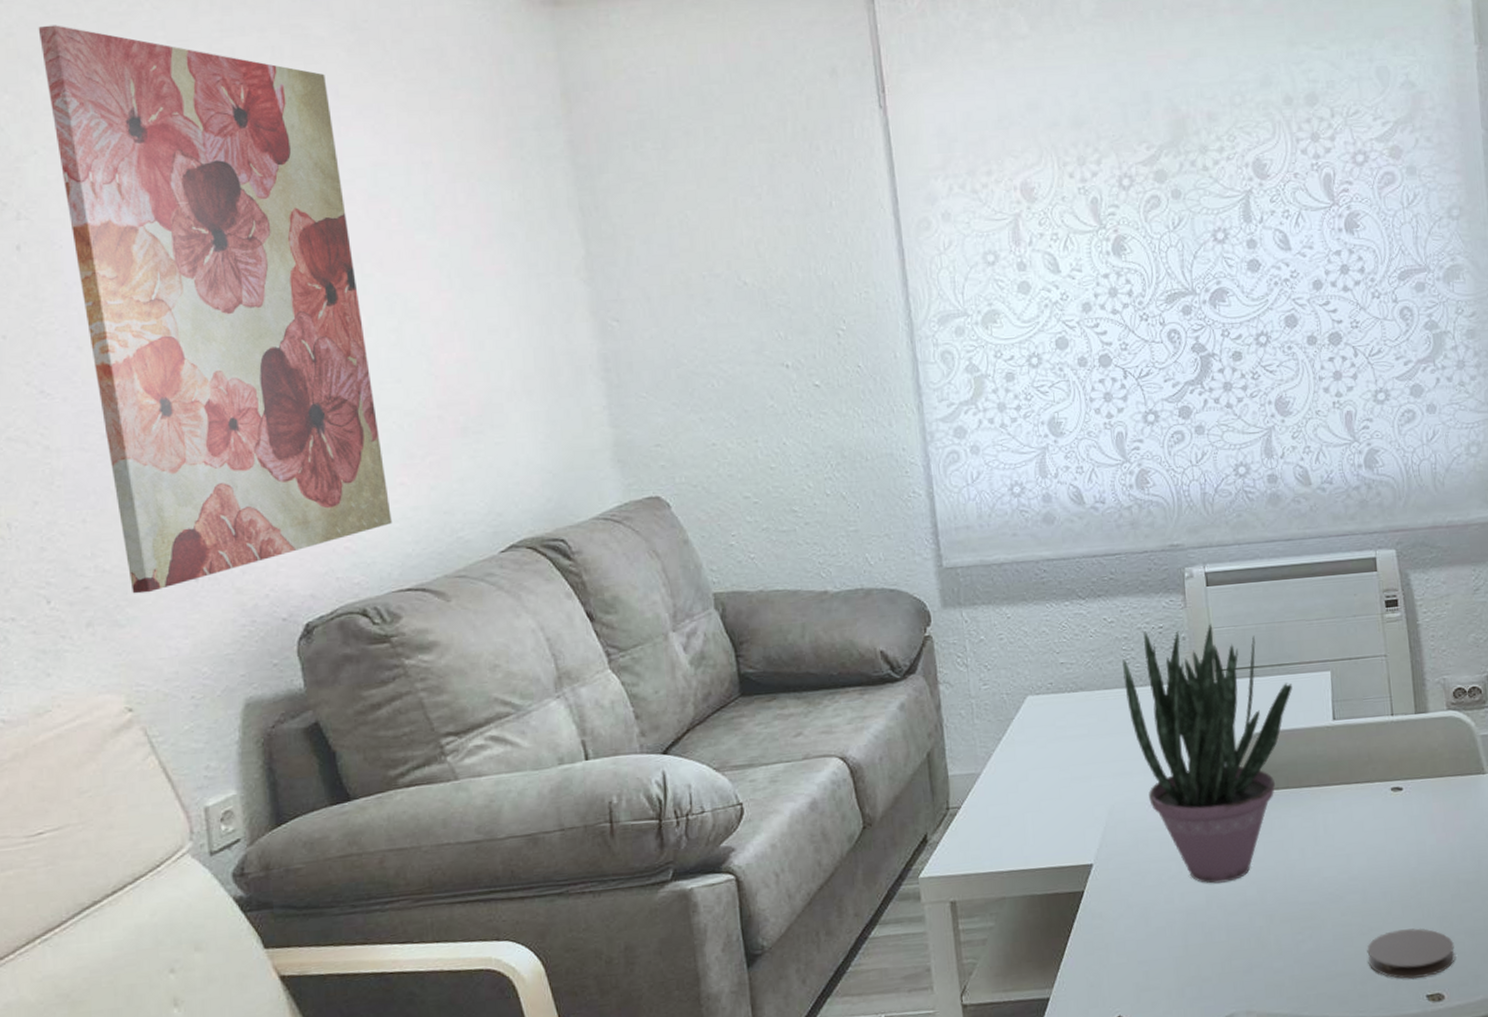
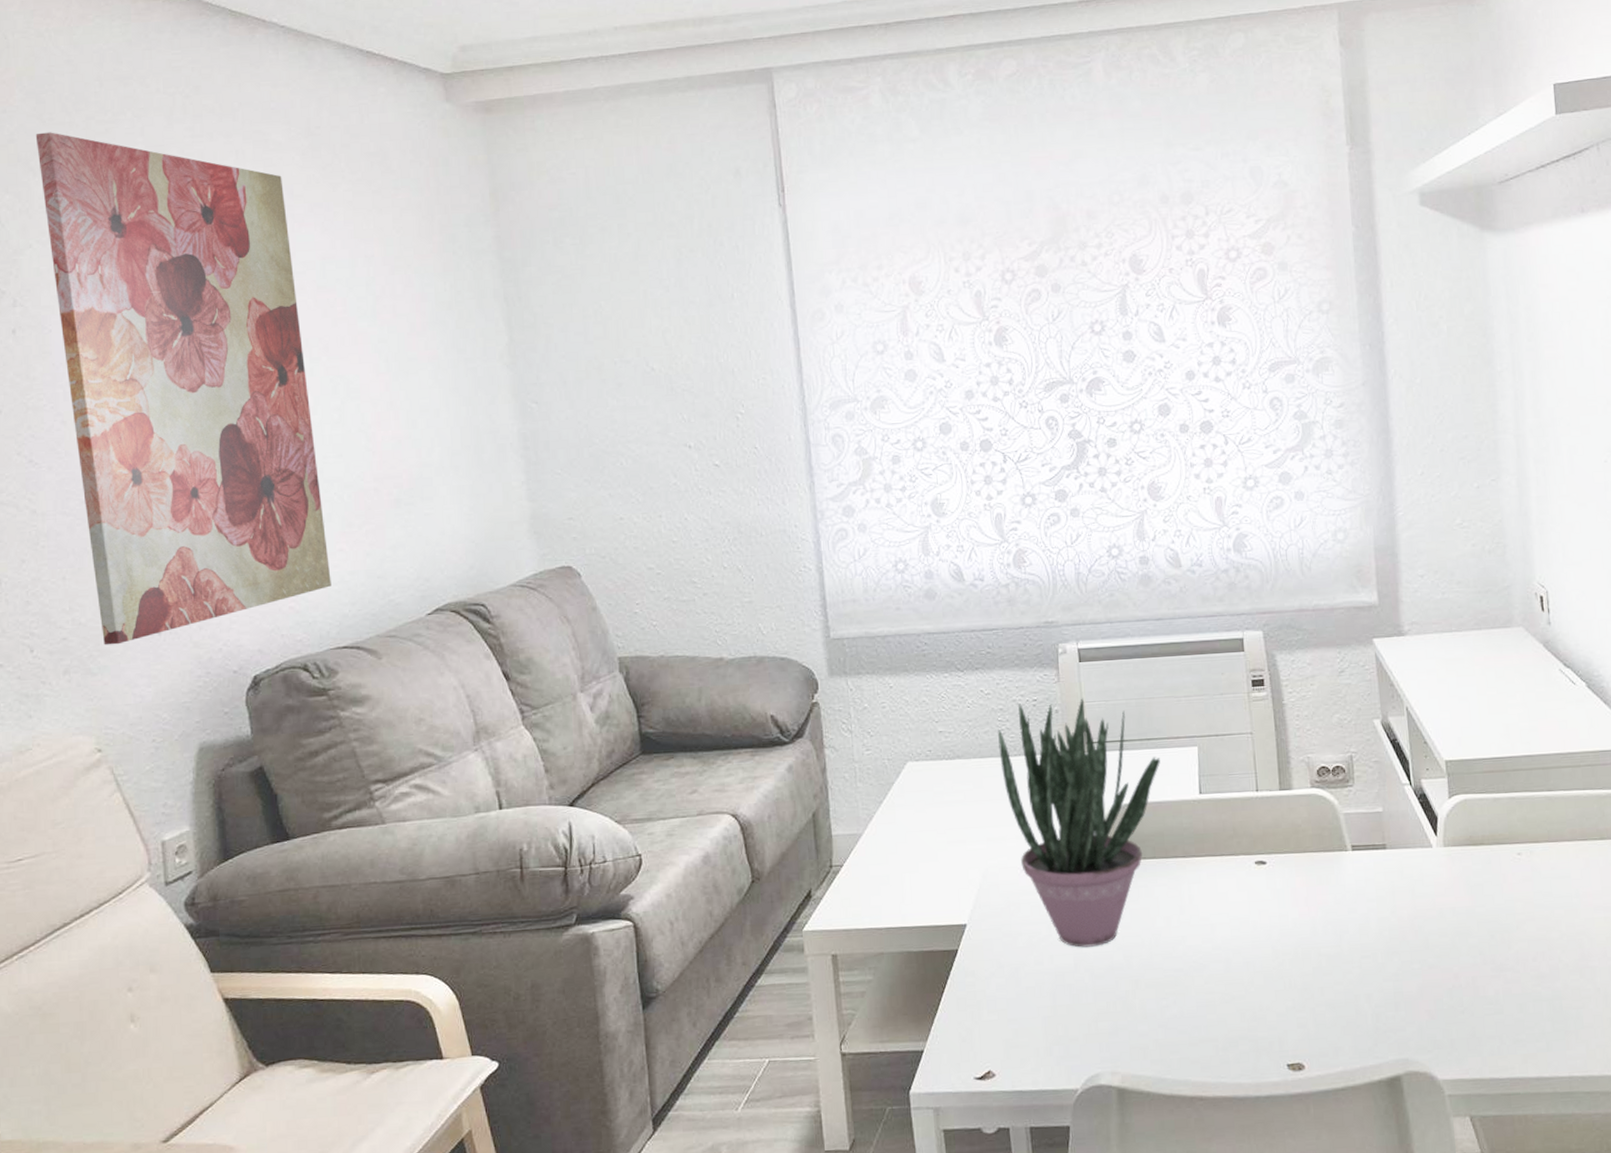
coaster: present [1367,928,1455,979] -> none [1229,998,1316,1048]

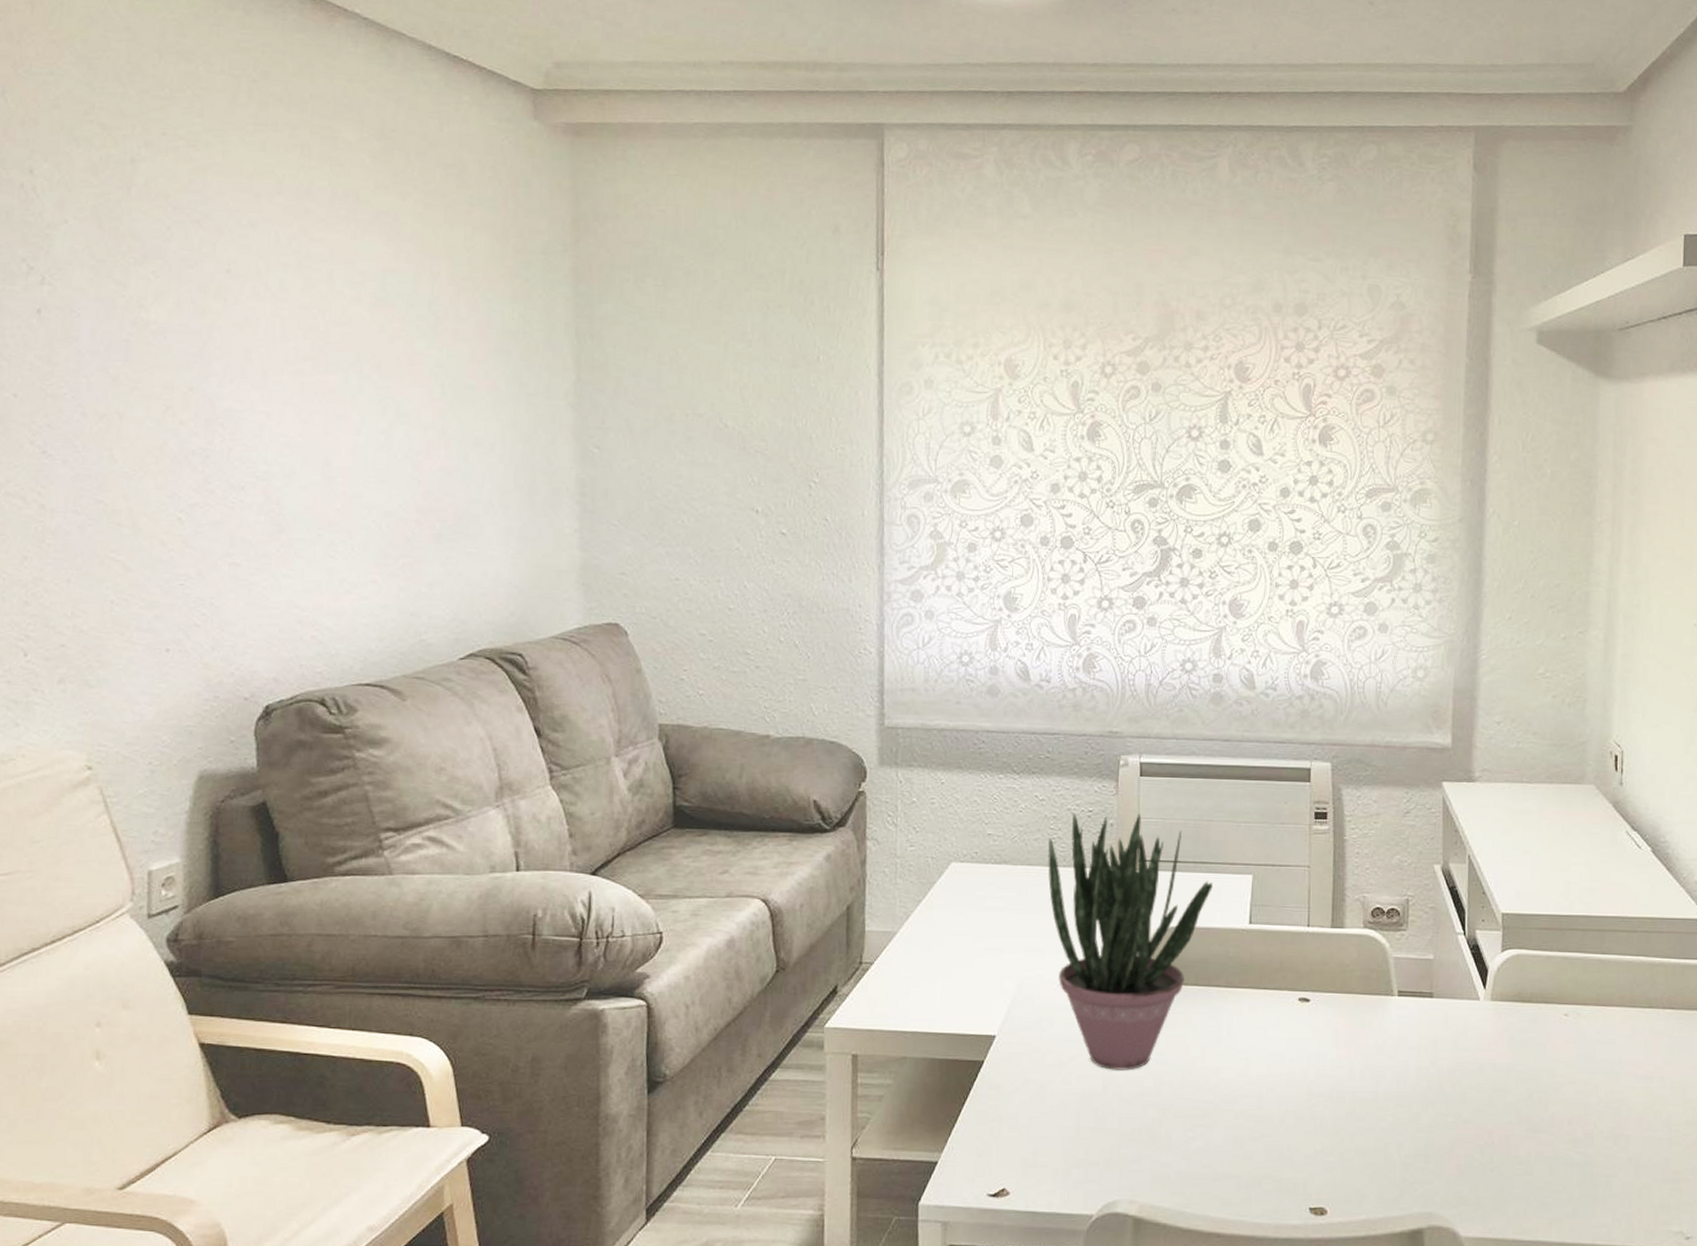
wall art: present [35,132,331,645] -> none [83,101,360,658]

